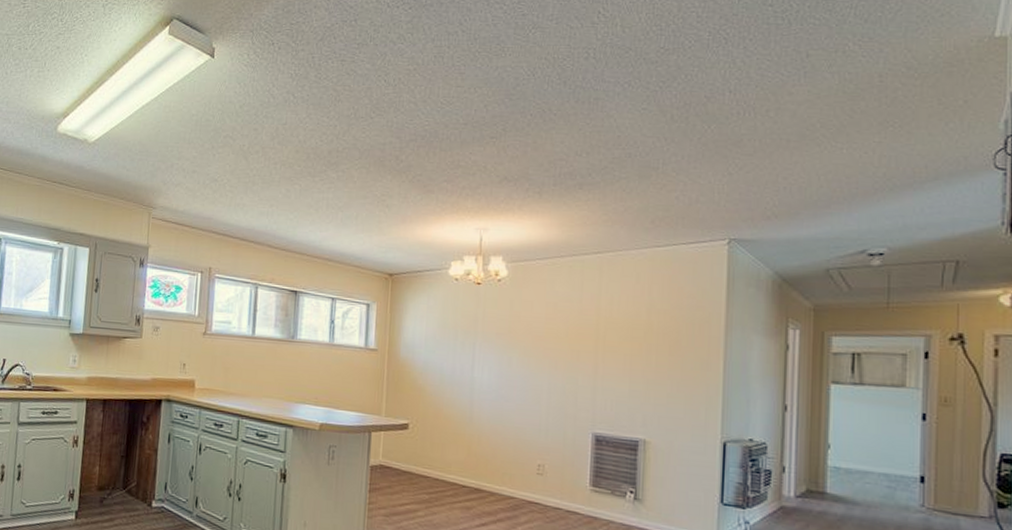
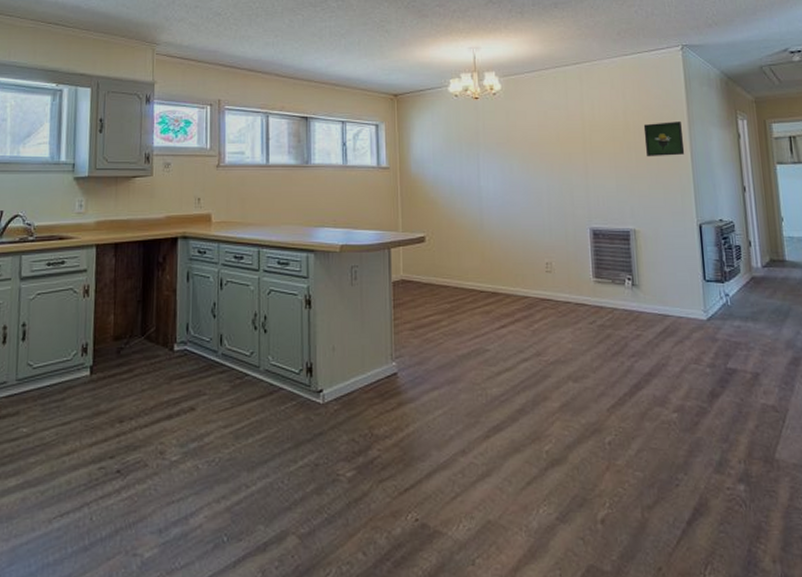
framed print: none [668,324,718,364] -> present [643,122,685,157]

